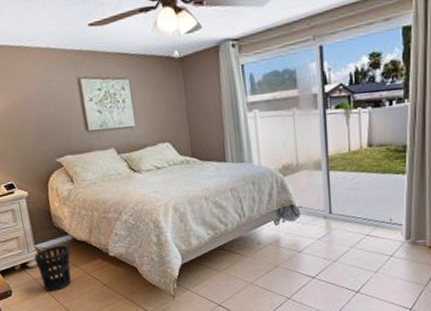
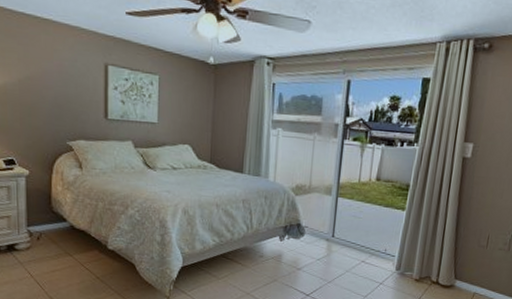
wastebasket: present [34,245,72,292] -> none [24,231,65,279]

